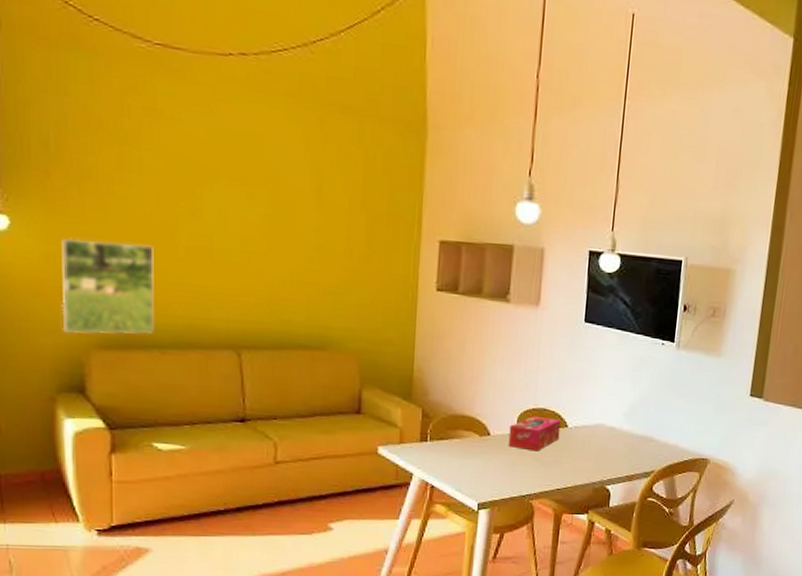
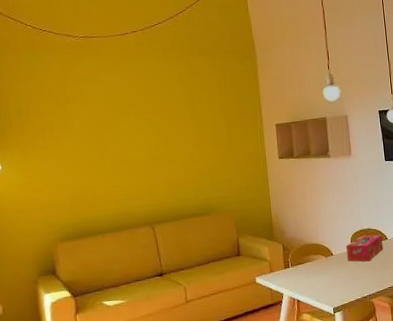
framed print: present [61,238,154,335] -> none [34,166,96,234]

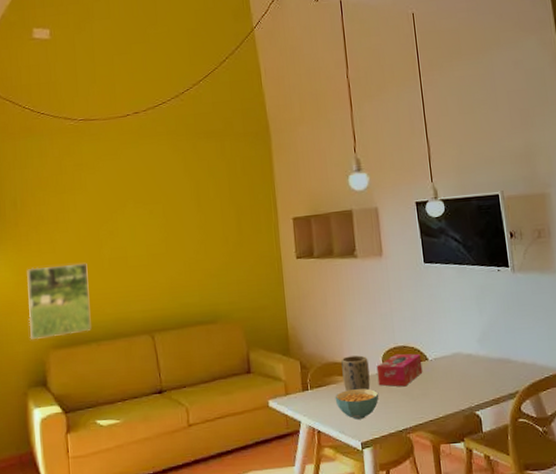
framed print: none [34,166,96,234] -> present [27,264,91,340]
cereal bowl: none [311,264,348,290] -> present [335,388,379,420]
plant pot: none [317,237,341,267] -> present [341,355,371,392]

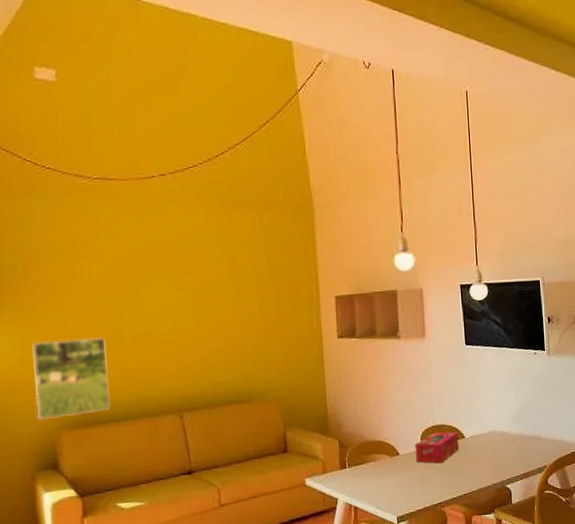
cereal bowl: present [335,388,379,420] -> none [373,465,416,495]
plant pot: present [341,355,371,392] -> none [380,434,408,469]

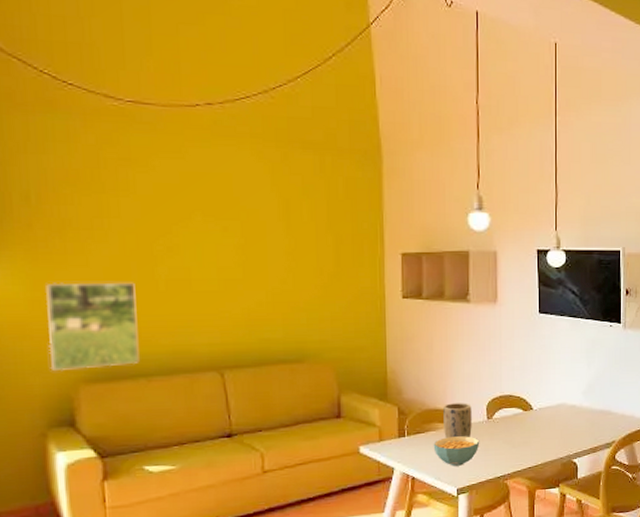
cereal bowl: none [373,465,416,495] -> present [433,436,480,466]
plant pot: none [380,434,408,469] -> present [443,403,472,439]
tissue box: present [415,432,459,464] -> none [480,402,526,435]

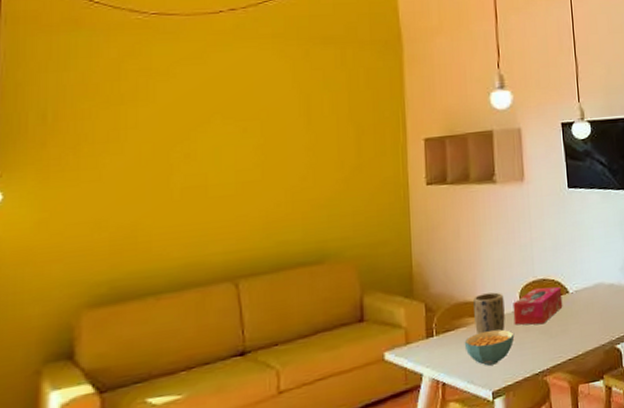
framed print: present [46,282,139,371] -> none [51,195,149,298]
tissue box: none [480,402,526,435] -> present [513,287,563,326]

